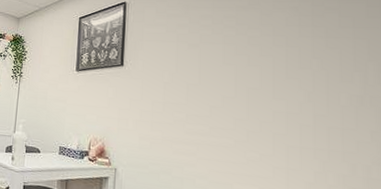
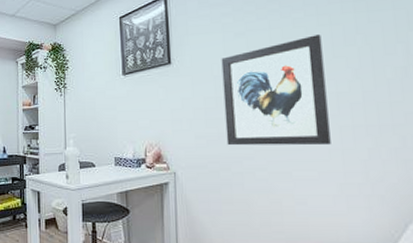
wall art: none [170,54,276,163] -> present [221,35,331,146]

